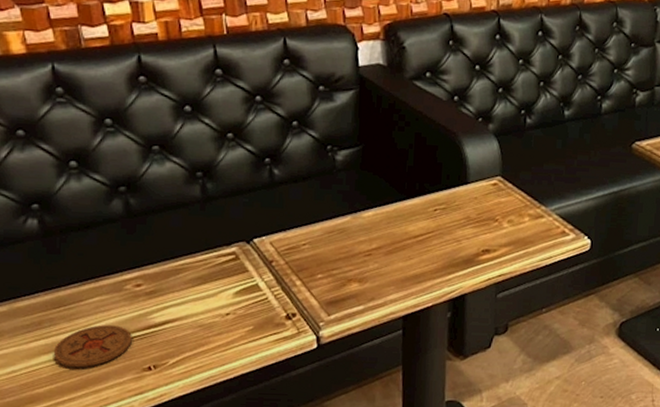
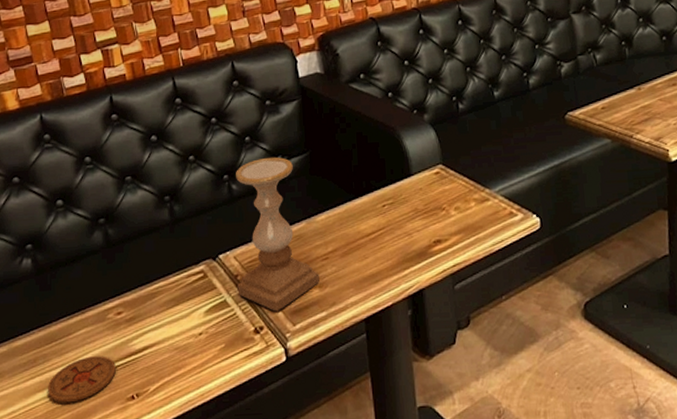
candle holder: none [271,145,360,301] -> present [236,156,320,312]

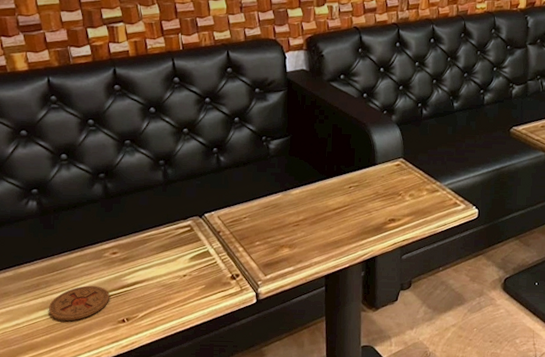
candle holder: present [236,156,320,312] -> none [219,137,290,263]

